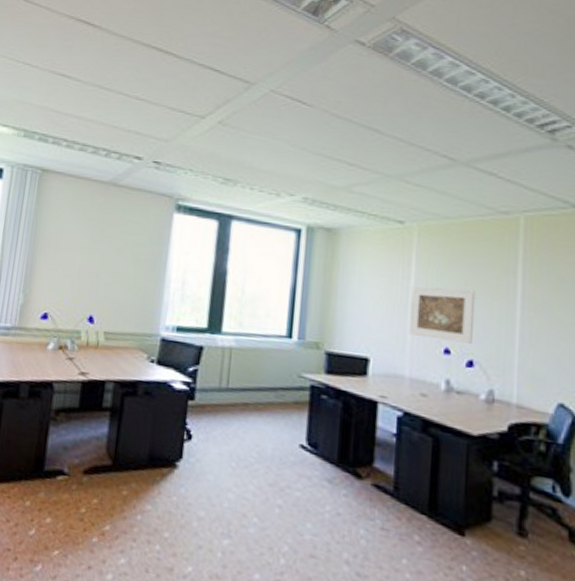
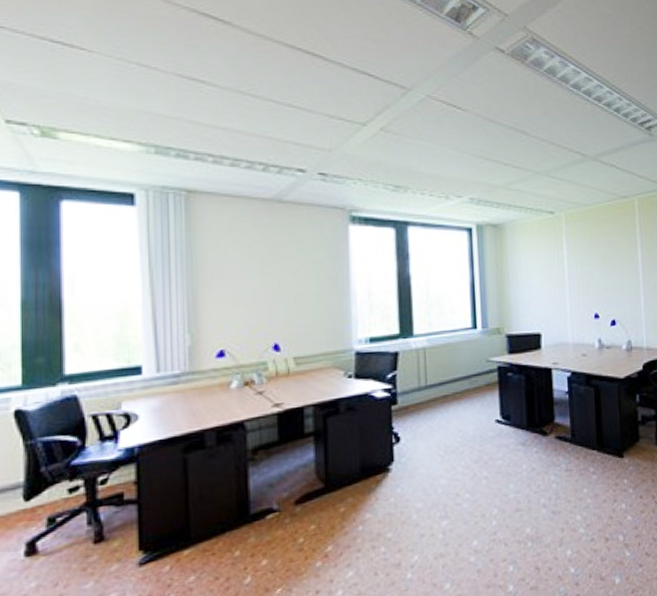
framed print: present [409,287,476,344] -> none [566,263,613,308]

